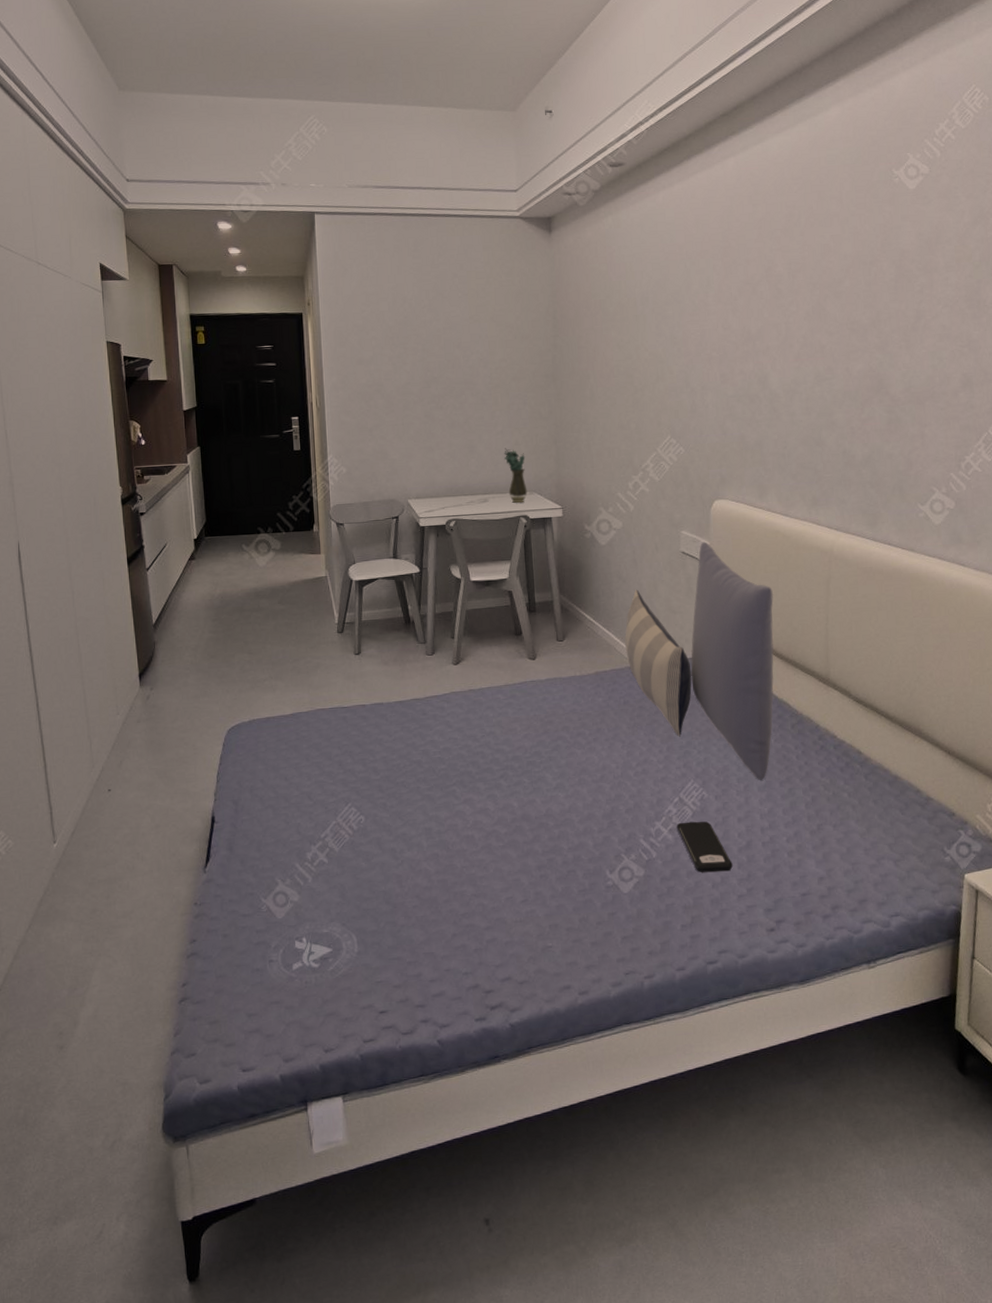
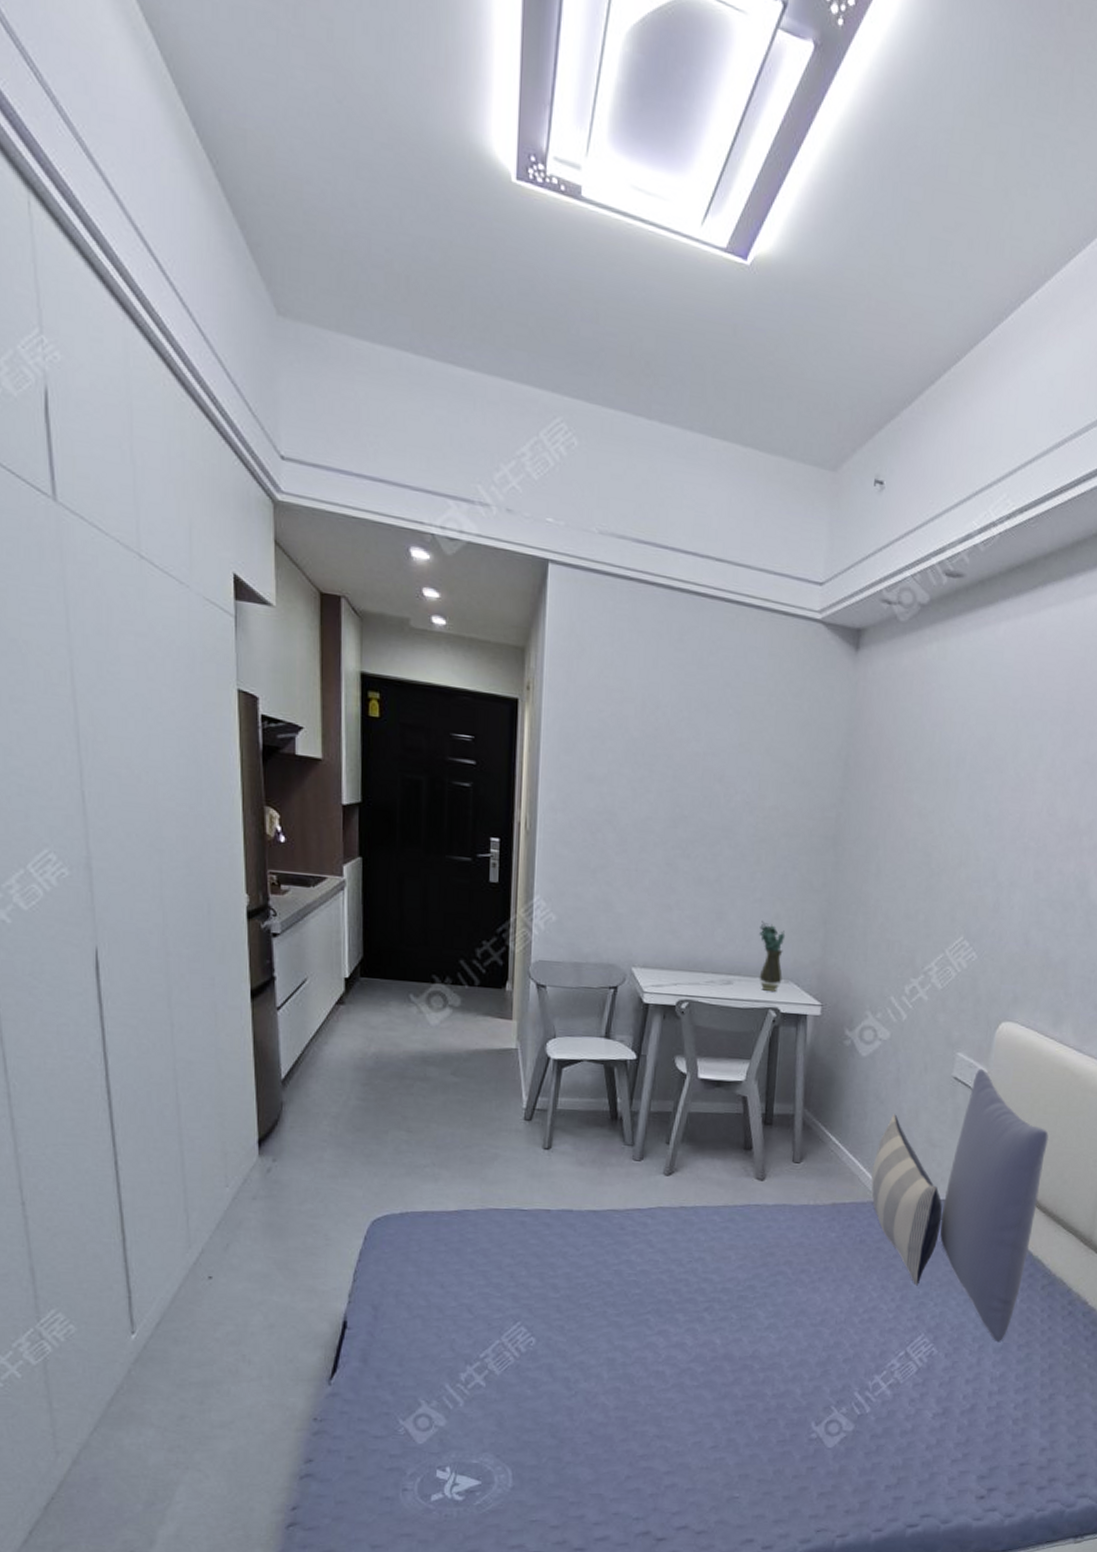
phone: present [676,821,733,872] -> none [897,1378,952,1434]

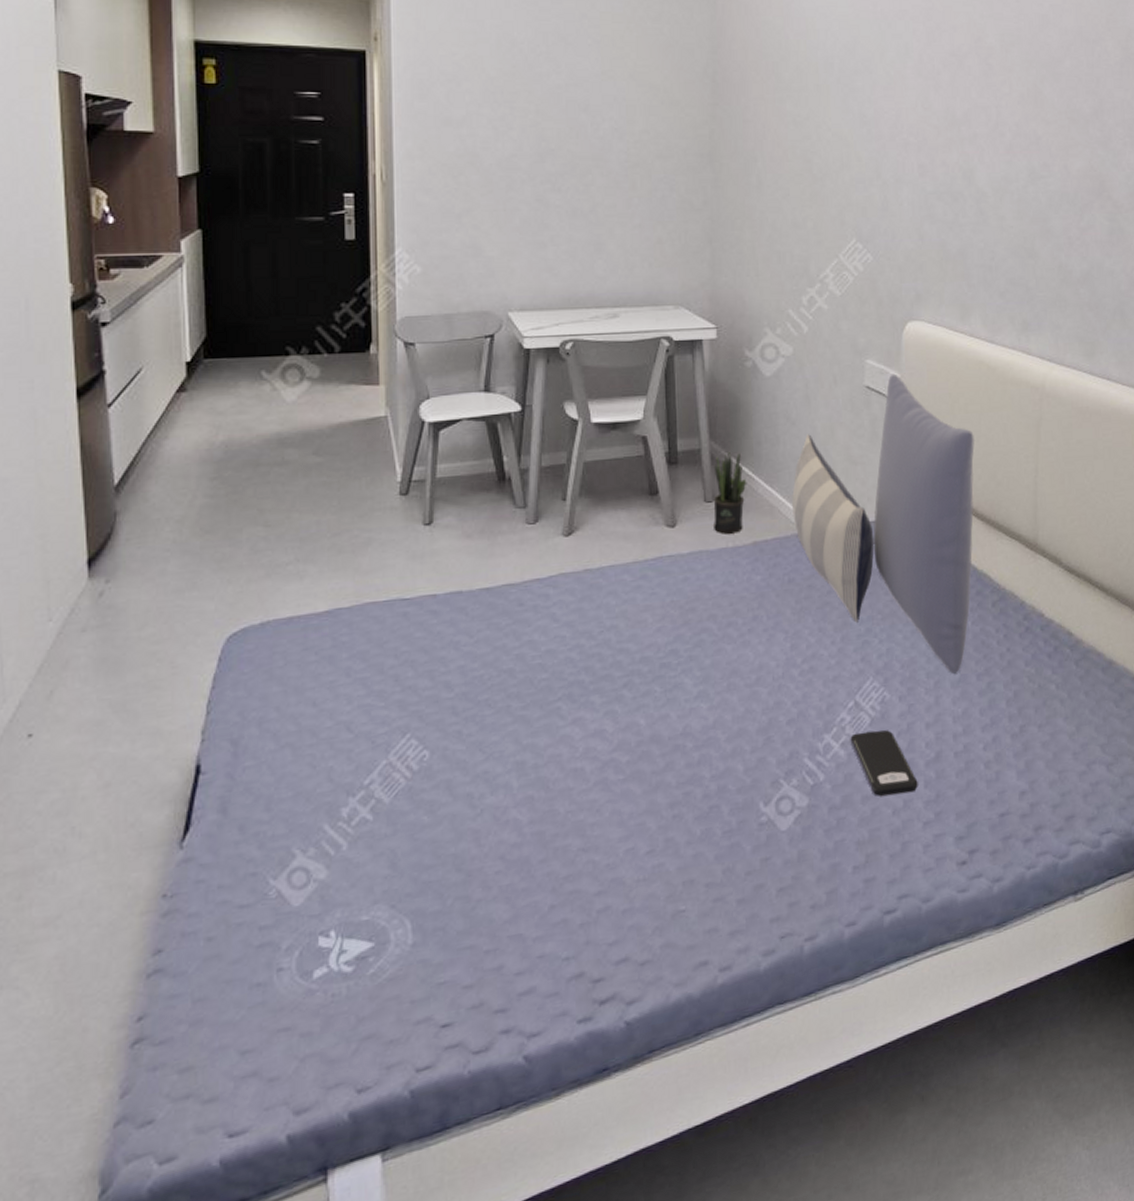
vase: present [759,920,786,991] -> none [642,246,672,319]
potted plant: none [798,1120,833,1193] -> present [713,451,747,534]
phone: none [897,1378,952,1434] -> present [850,730,918,796]

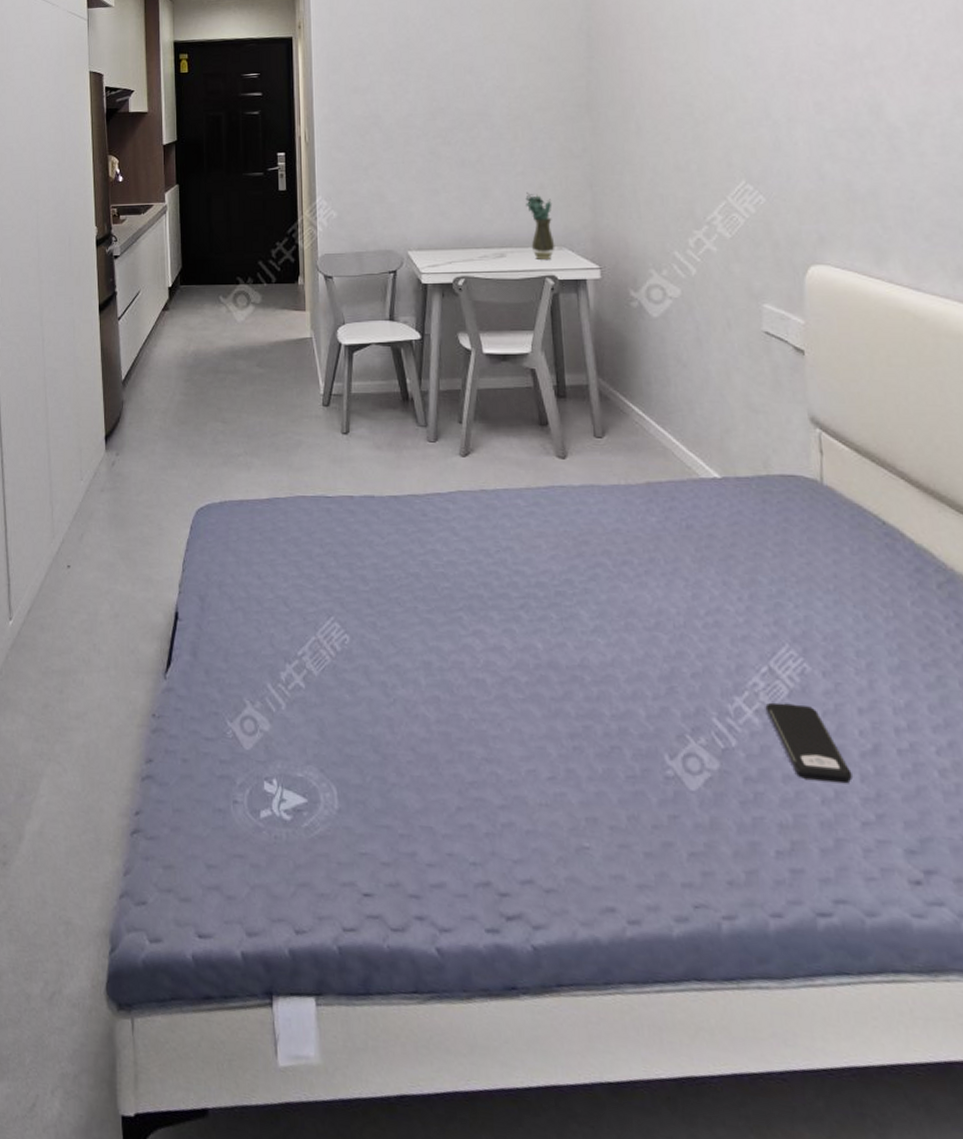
vase: none [642,246,672,319] -> present [525,191,555,259]
potted plant: present [713,451,747,534] -> none [603,389,638,471]
pillow: present [792,434,874,623] -> none [686,378,784,582]
pillow: present [873,373,975,673] -> none [781,320,908,656]

